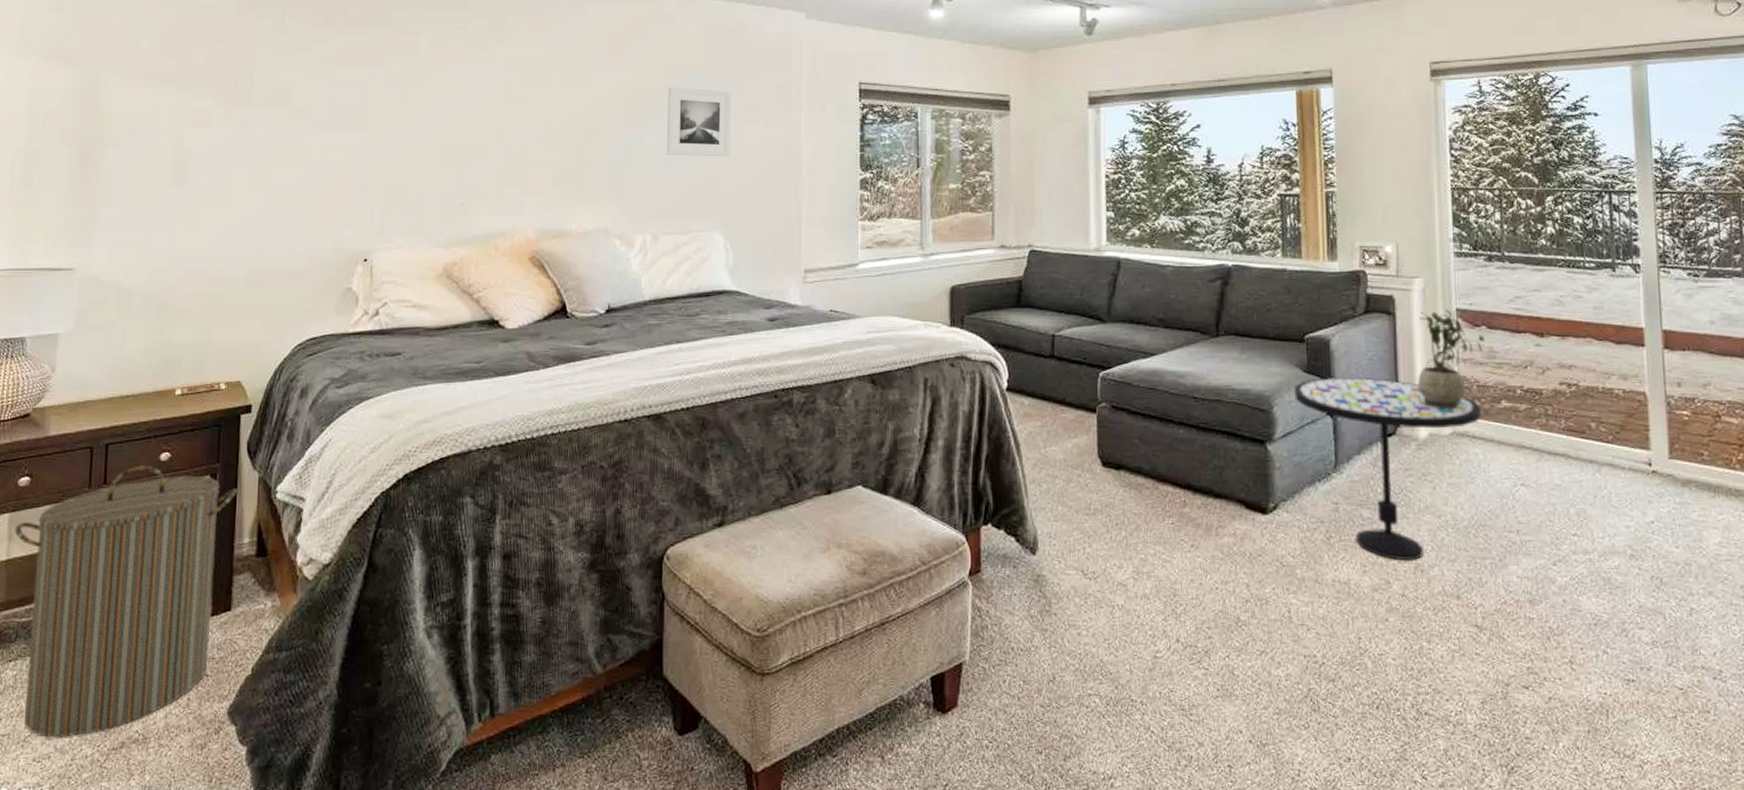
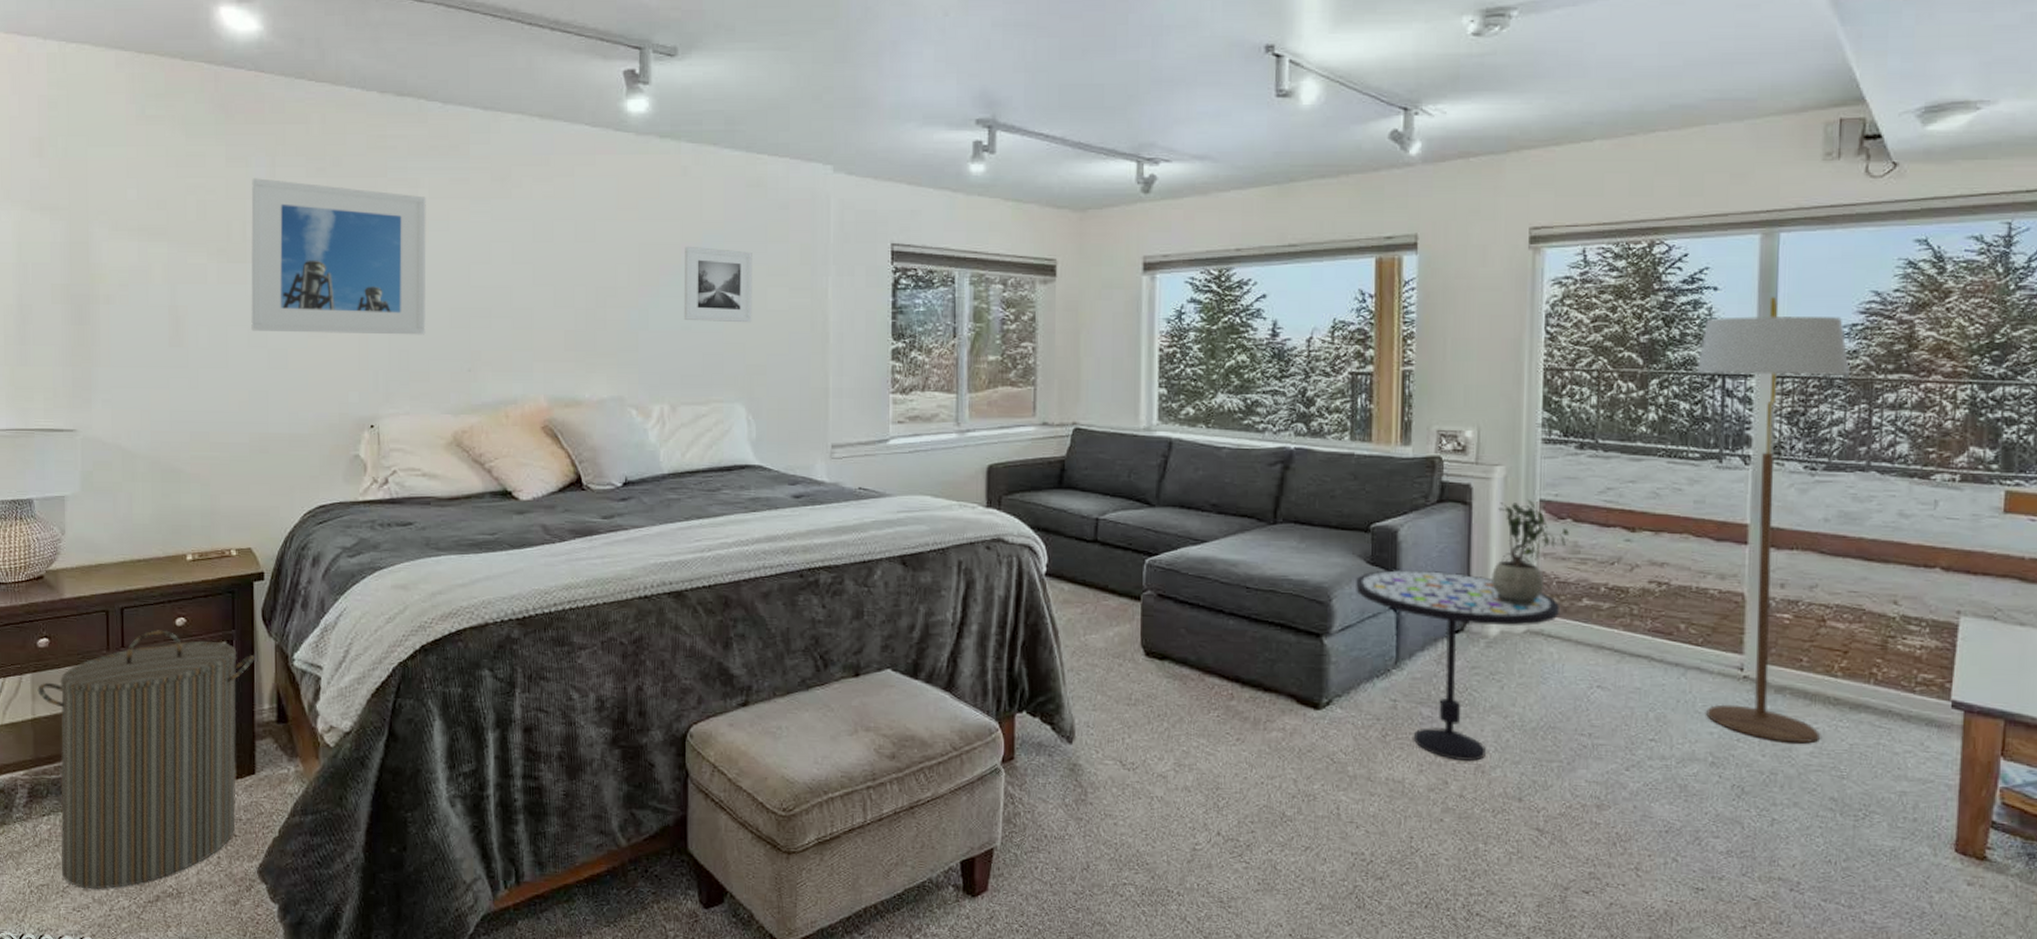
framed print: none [253,28,426,173] -> present [251,178,426,335]
floor lamp: none [1586,120,1726,534] -> present [1698,296,1850,743]

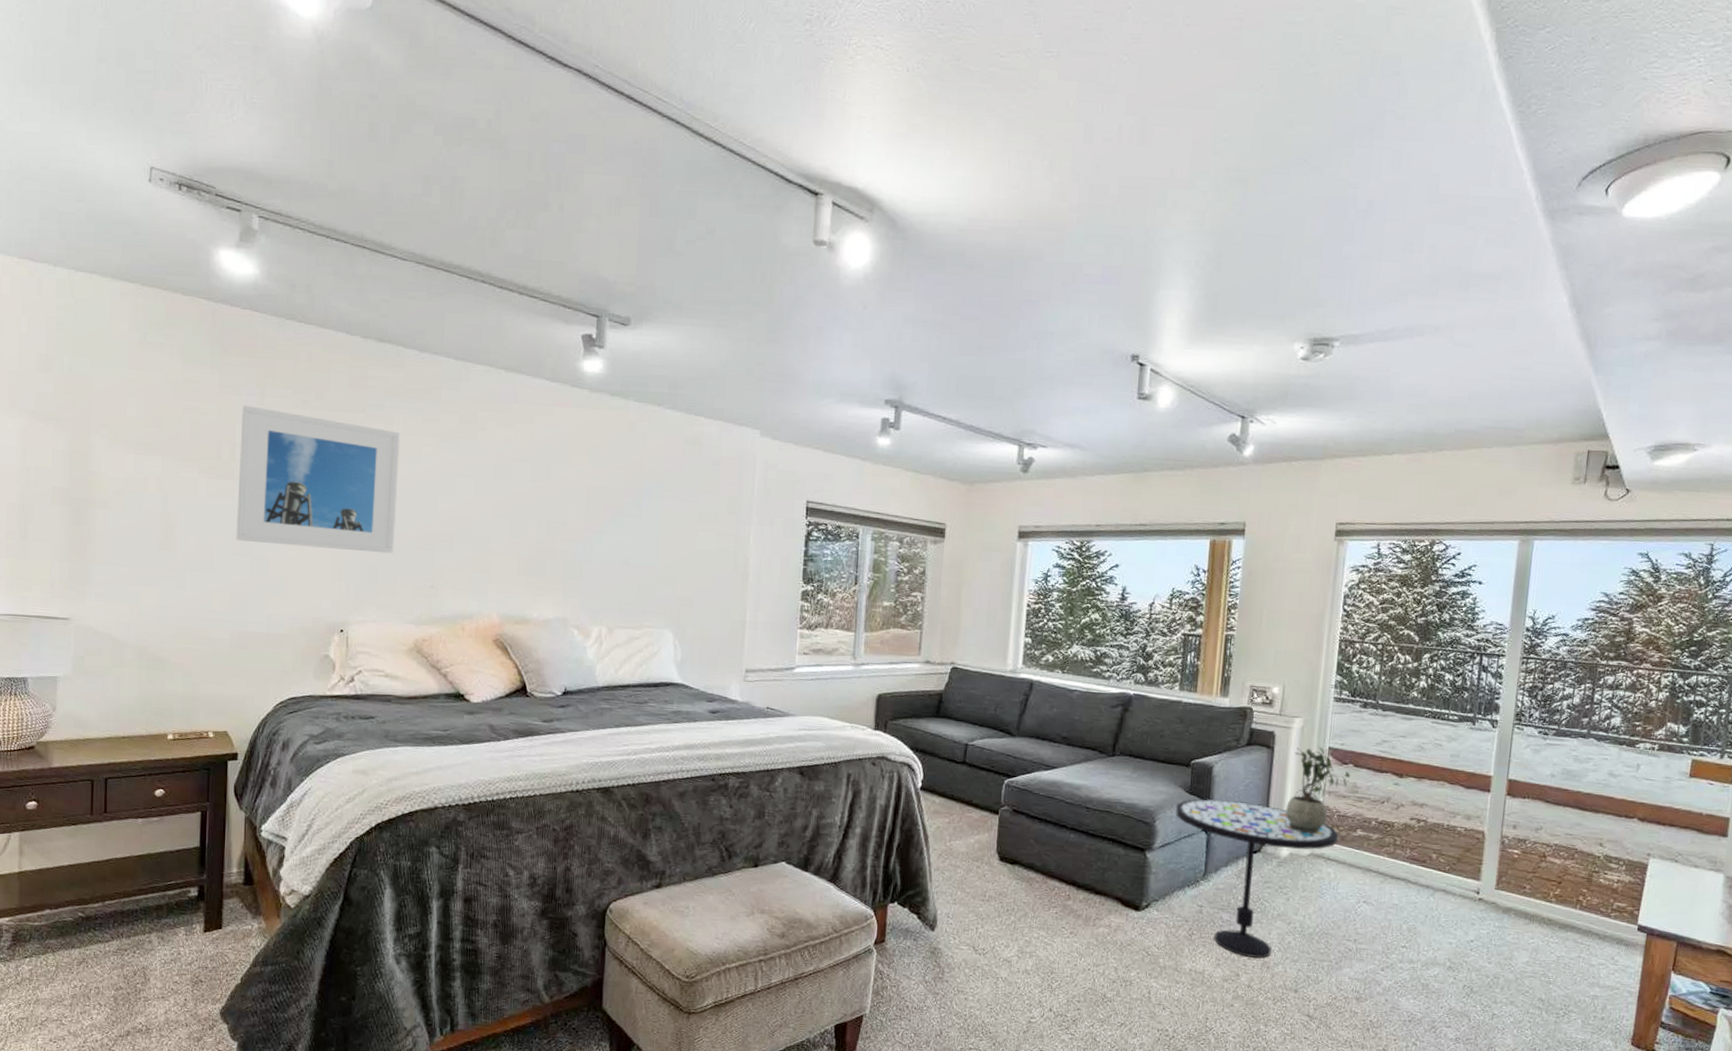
laundry hamper: present [37,630,254,890] -> none [24,799,226,1024]
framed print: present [683,246,752,323] -> none [623,491,686,561]
floor lamp: present [1698,296,1850,743] -> none [1448,591,1580,954]

